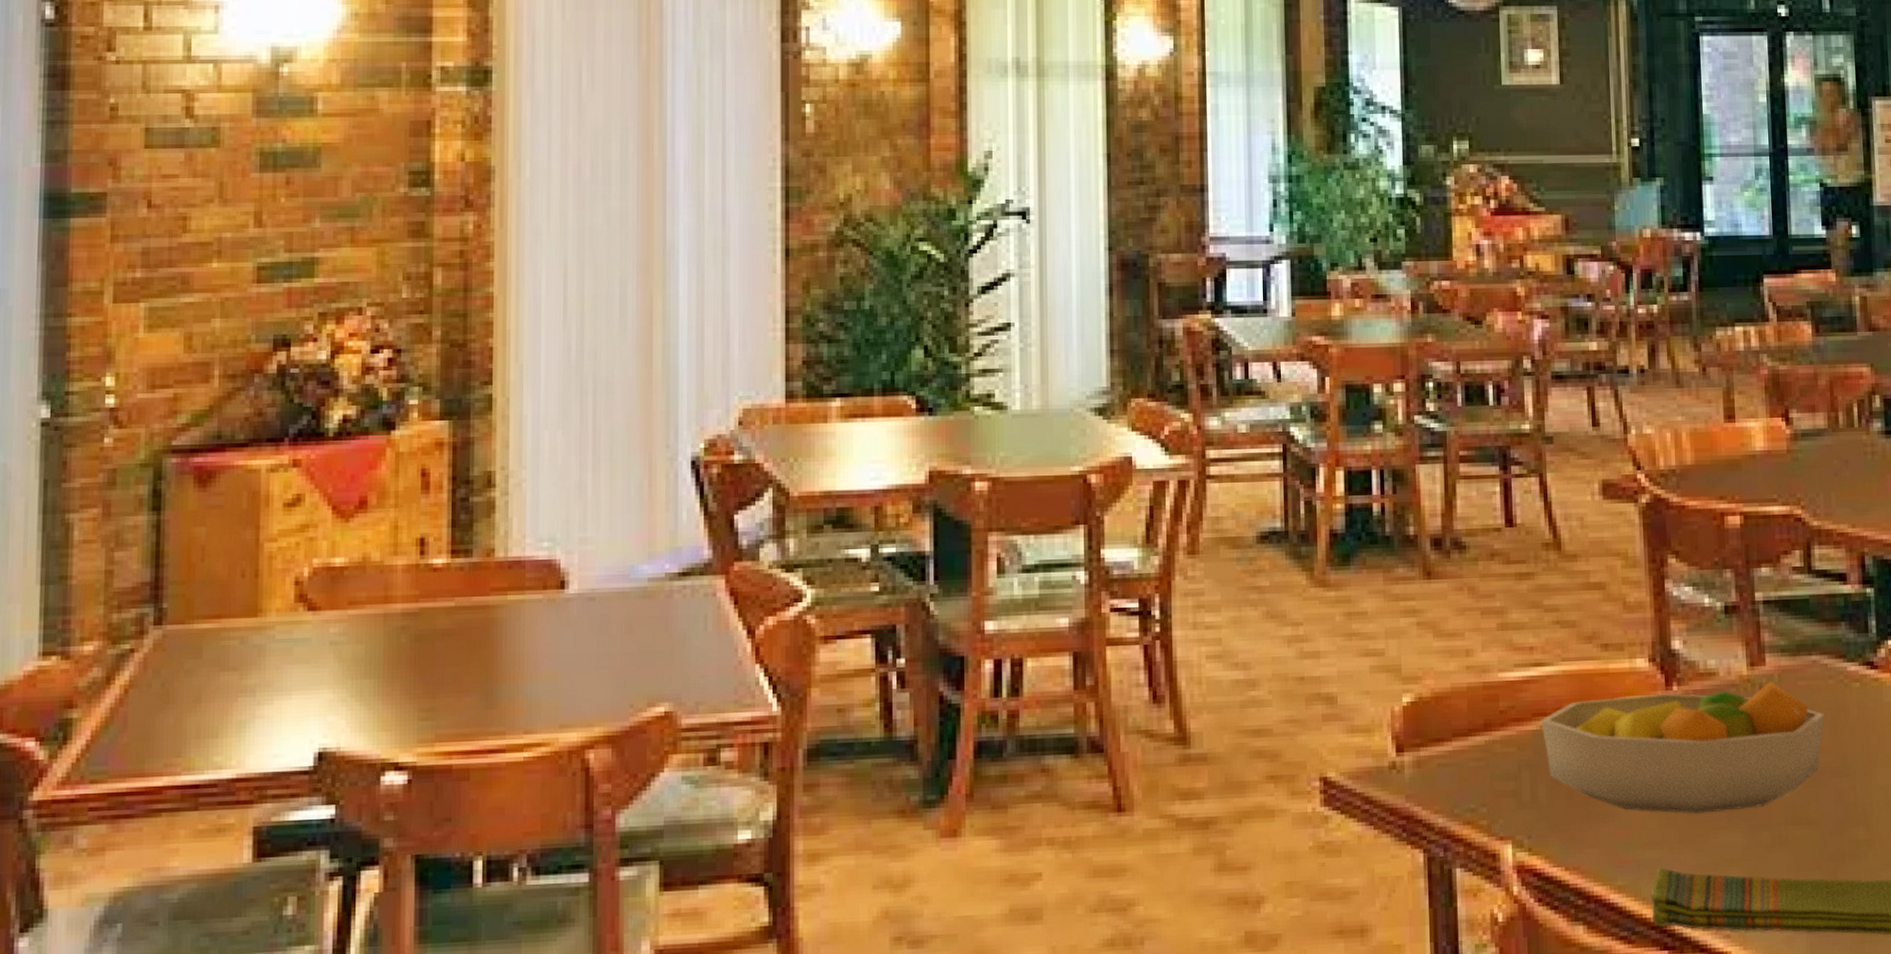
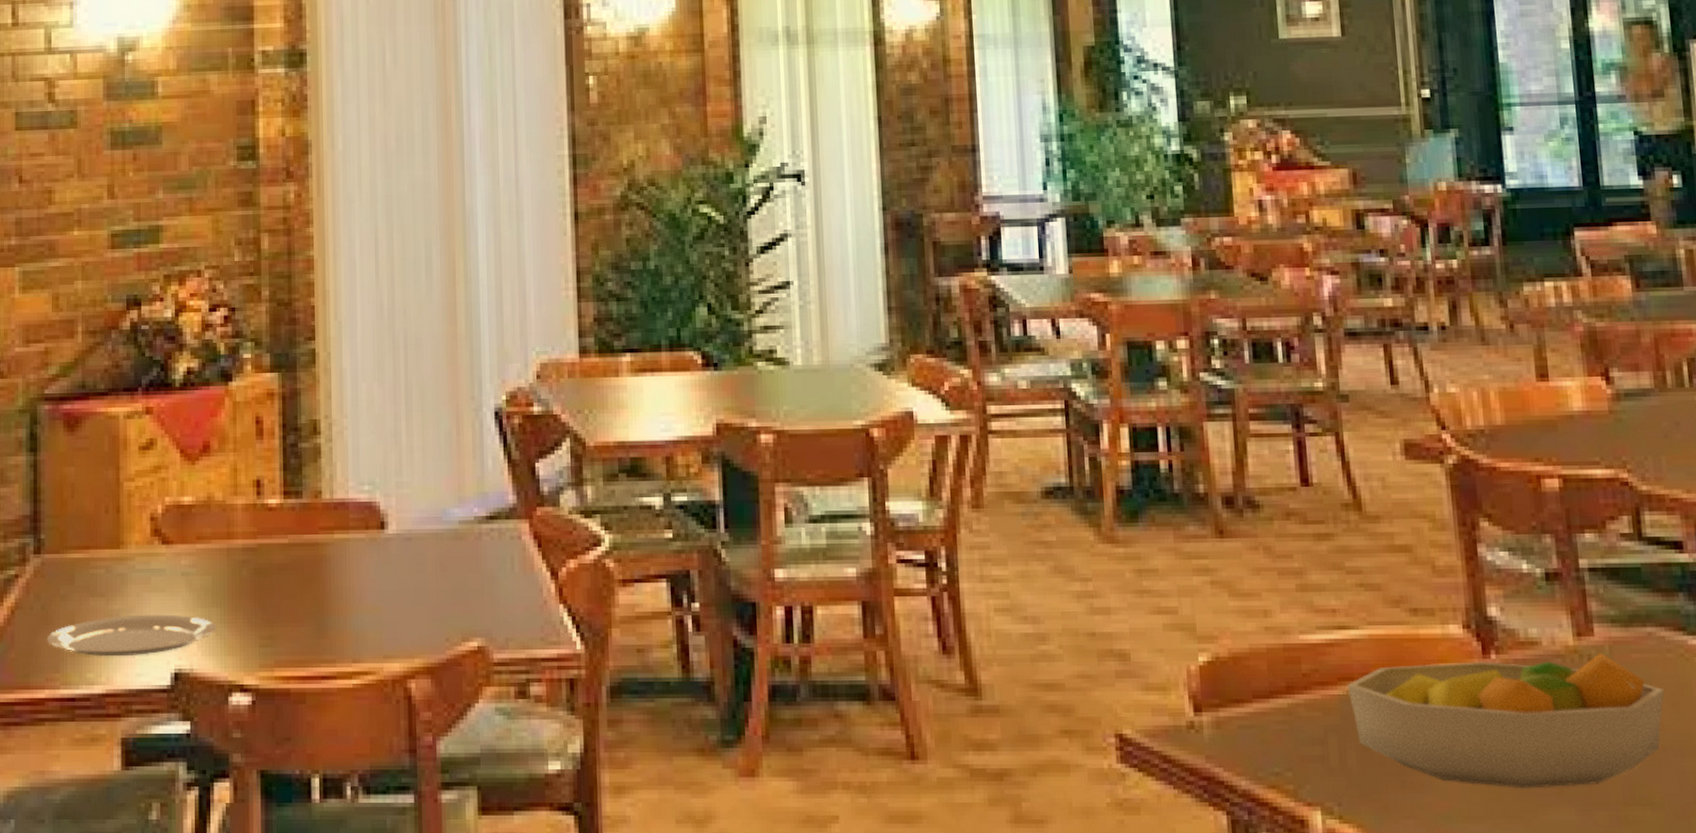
plate: none [166,688,369,737] -> present [46,614,217,657]

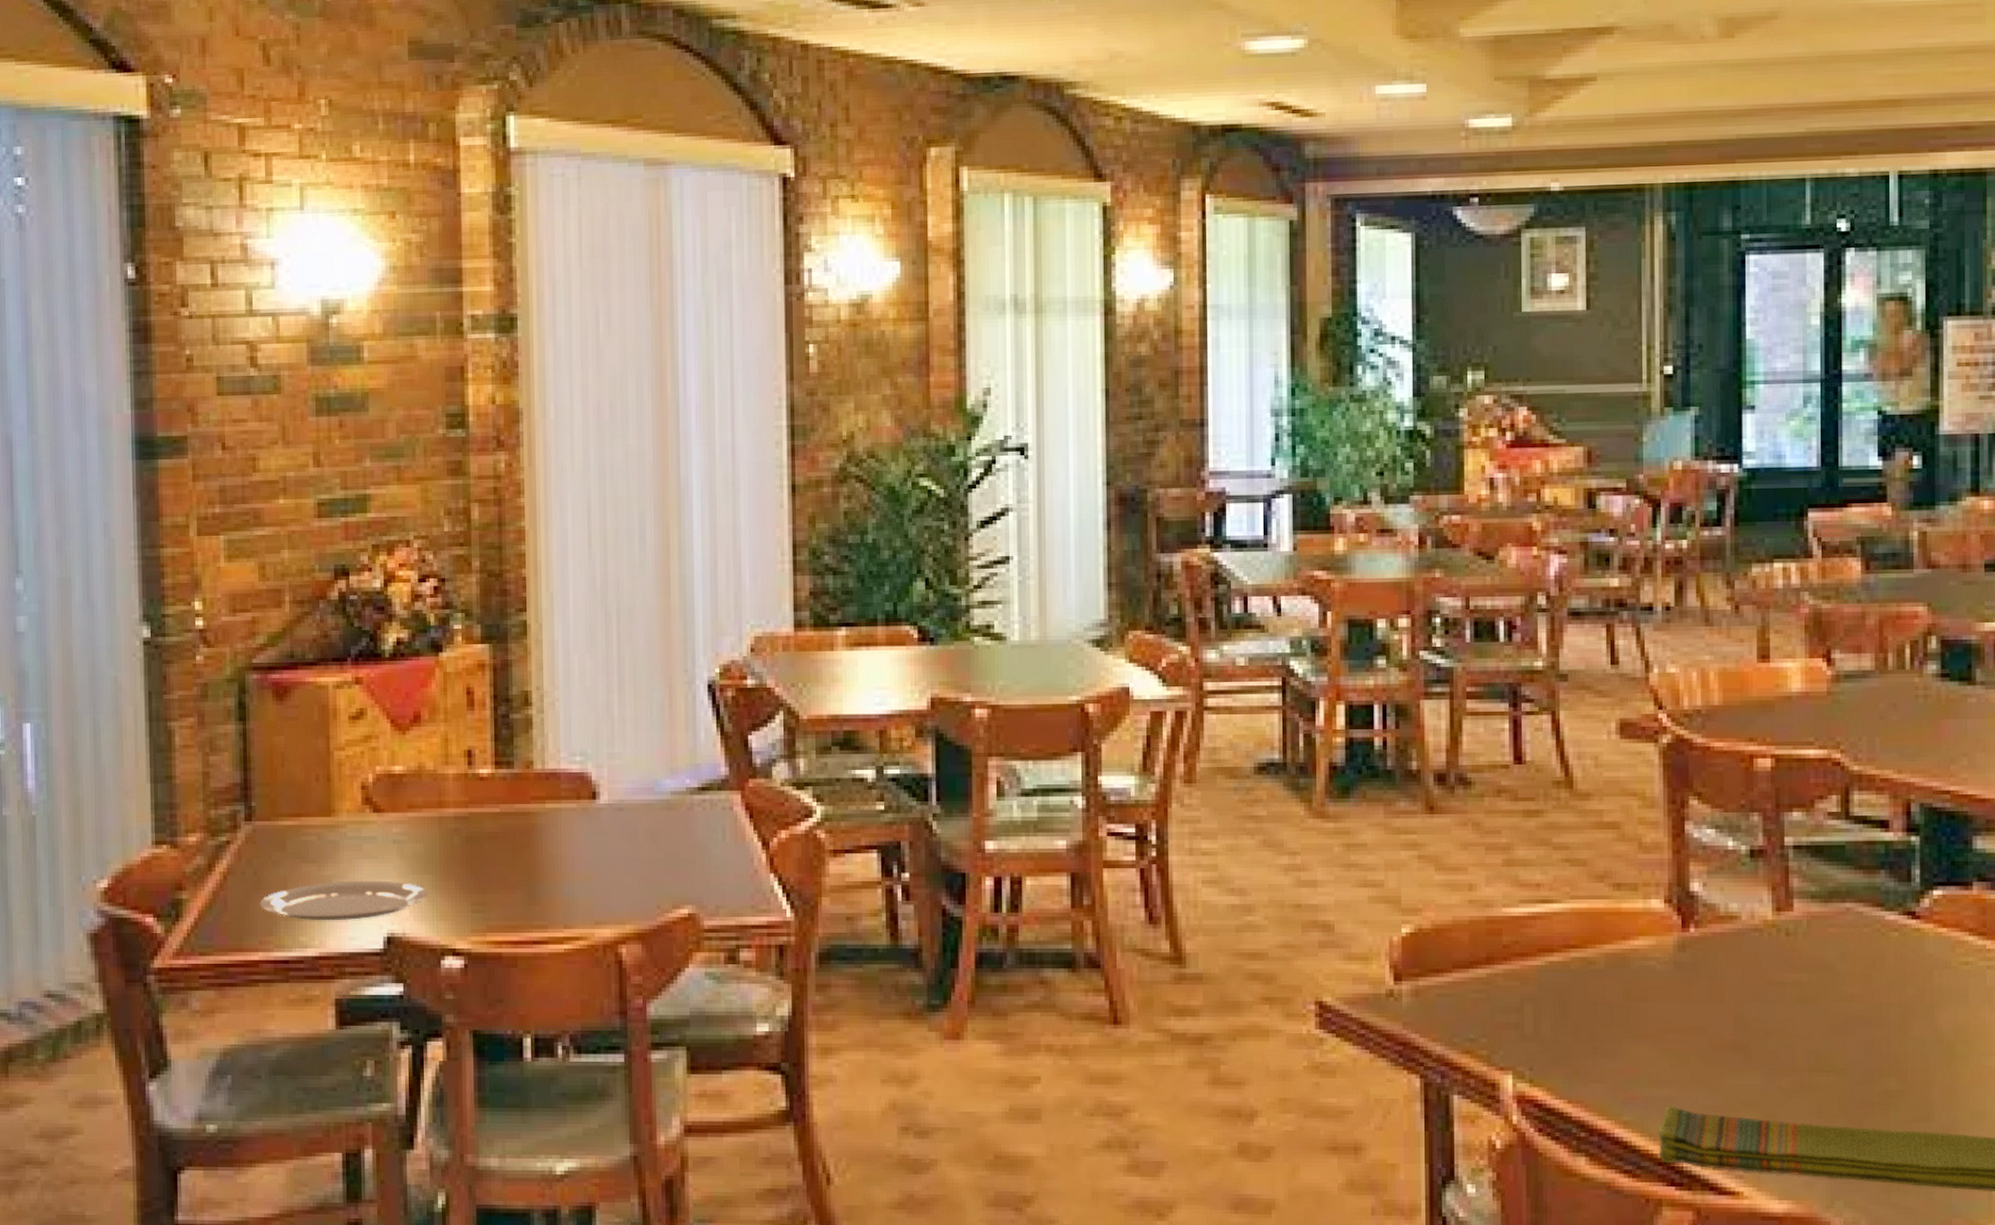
fruit bowl: present [1347,653,1665,789] -> none [1546,927,1858,1055]

